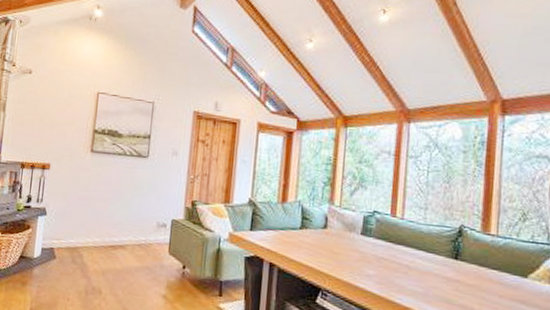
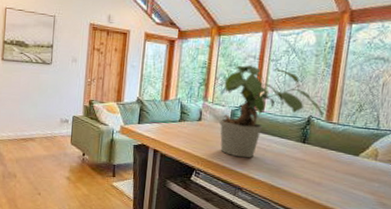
potted plant: none [349,161,479,277] -> present [219,64,324,158]

